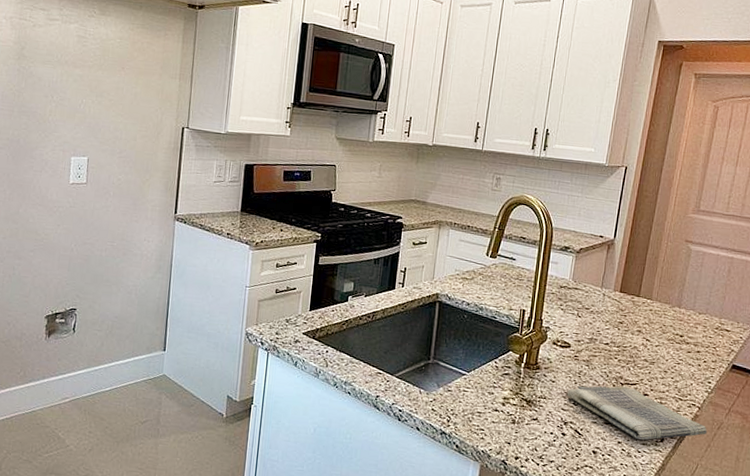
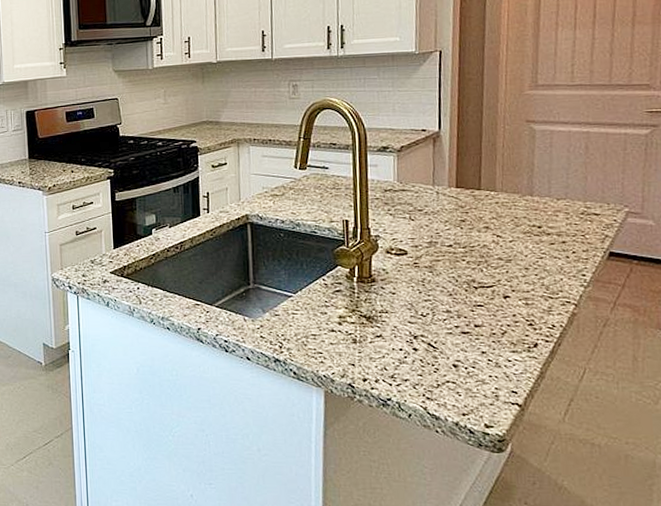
dish towel: present [566,385,707,440] -> none [411,290,590,348]

